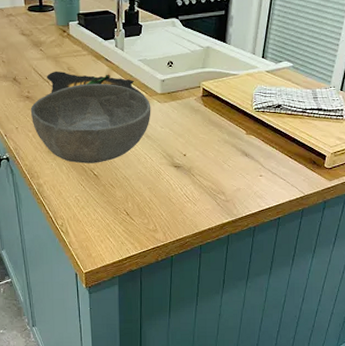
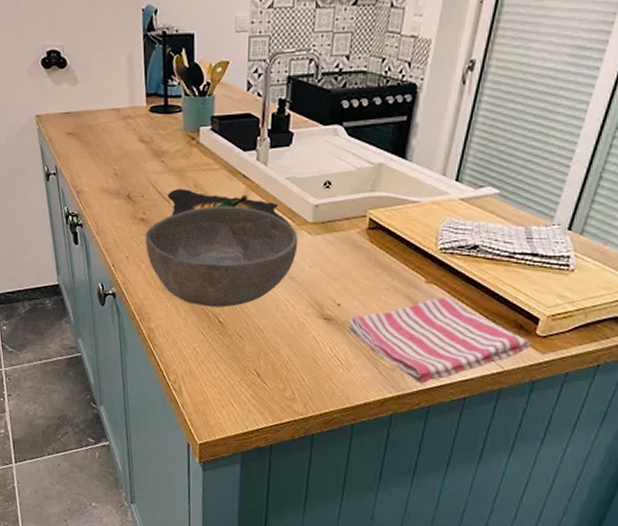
dish towel: none [192,144,321,210] -> present [348,297,531,384]

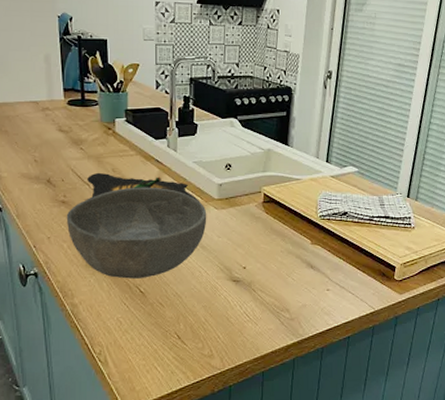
dish towel: present [348,297,531,384] -> none [253,255,391,329]

